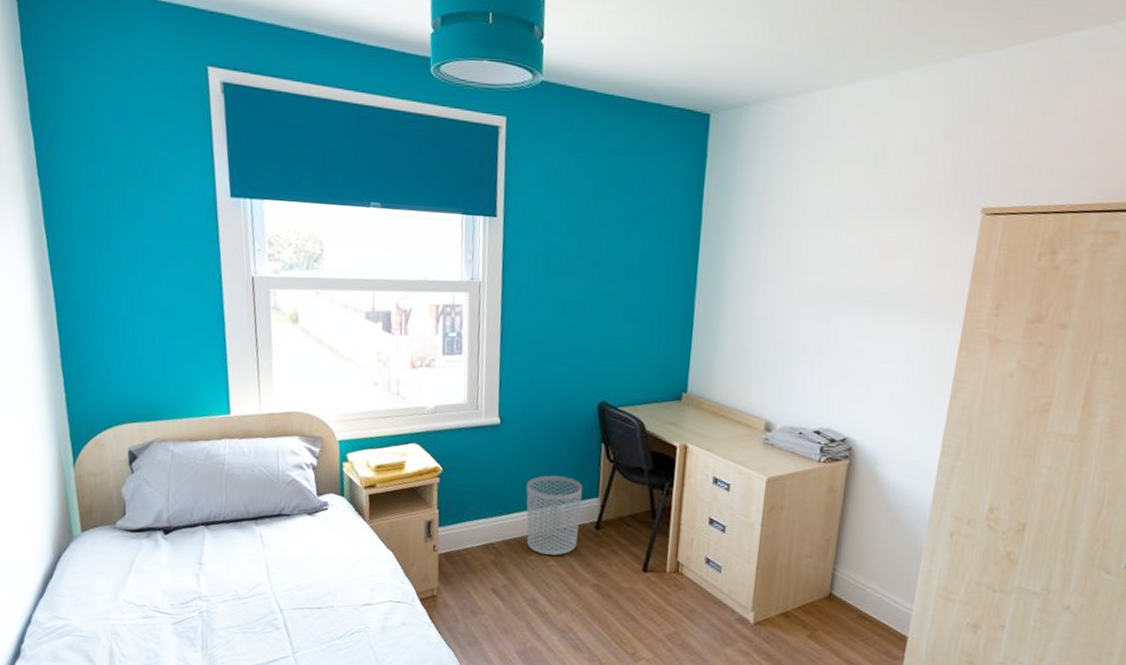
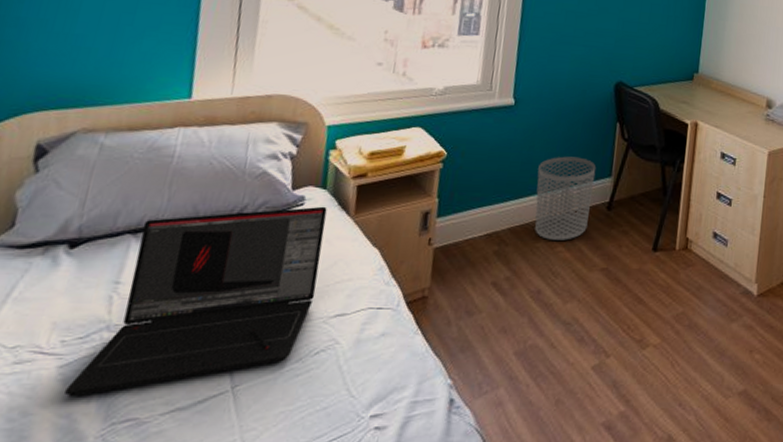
laptop: none [180,511,347,647] -> present [65,206,327,397]

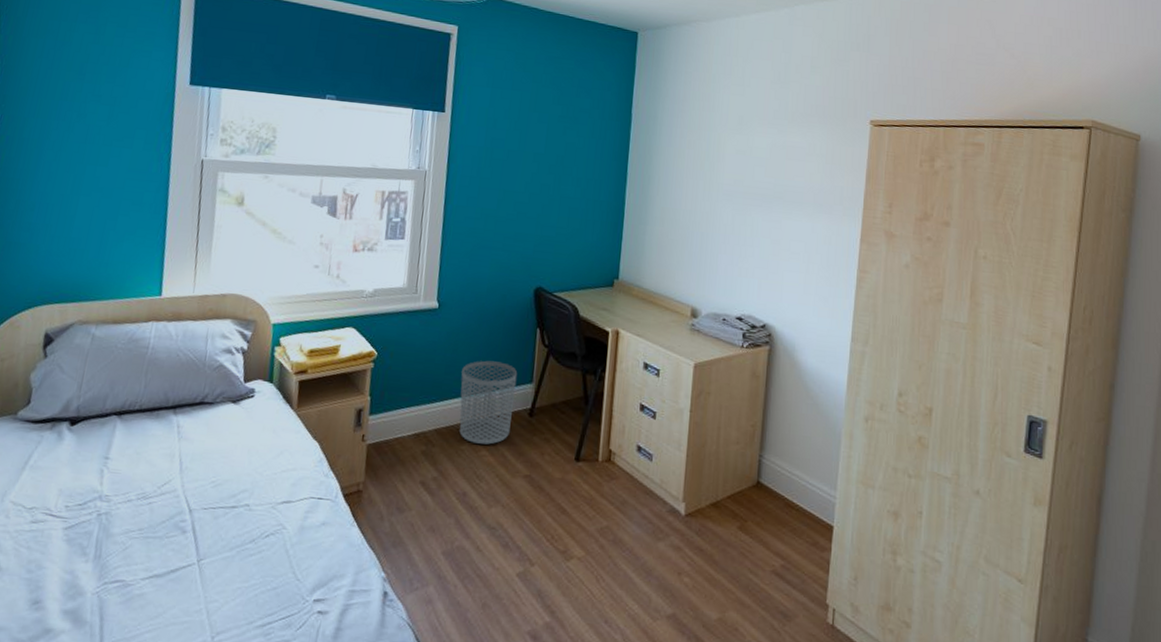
laptop: present [65,206,327,397] -> none [69,399,274,557]

